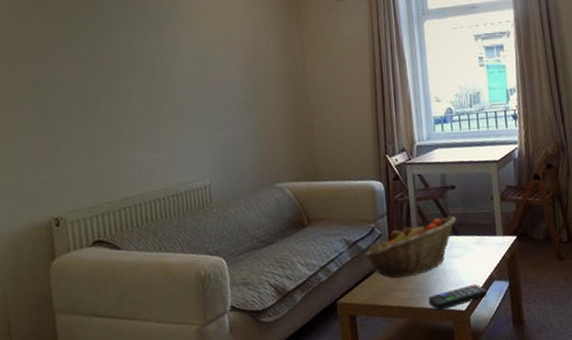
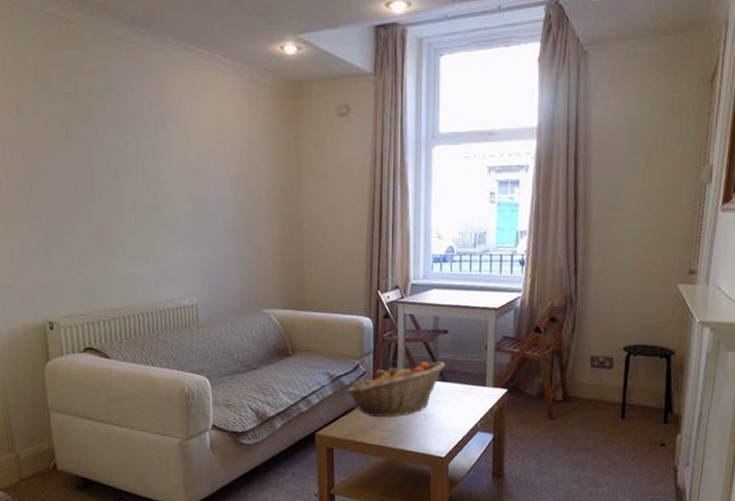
remote control: present [428,283,487,311] -> none [407,432,469,454]

